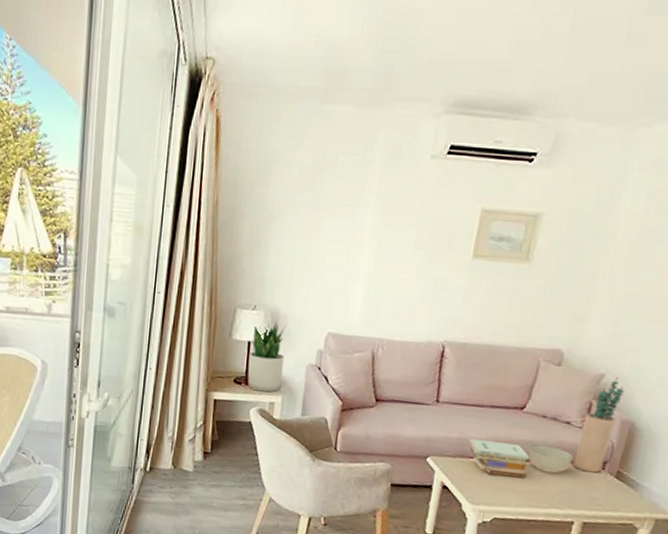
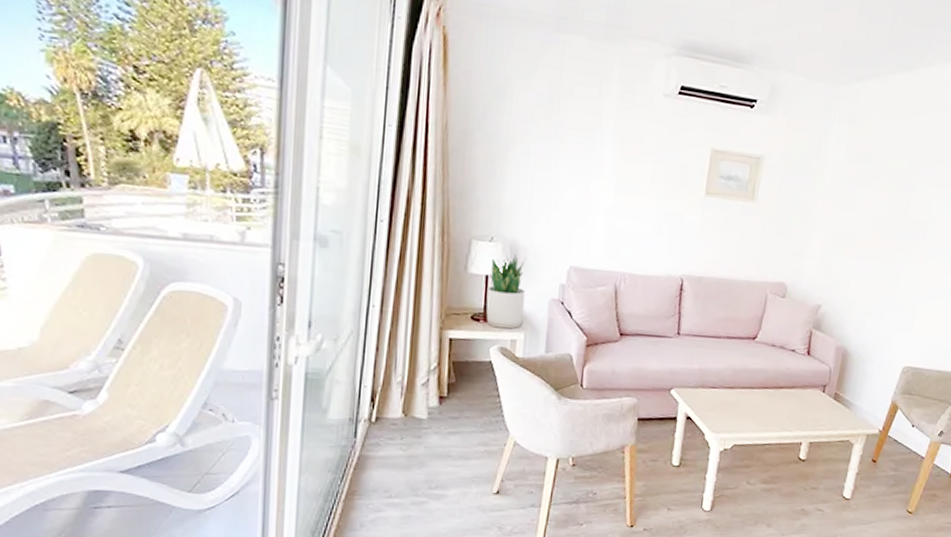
books: present [469,439,530,479] -> none [708,369,763,405]
bowl: present [528,444,573,475] -> none [761,372,799,400]
vase: present [573,377,624,473] -> none [799,308,837,396]

